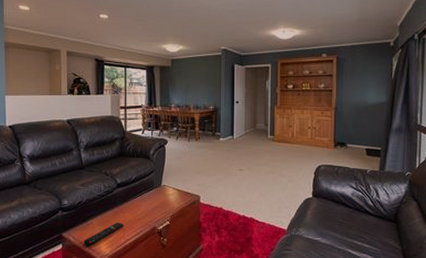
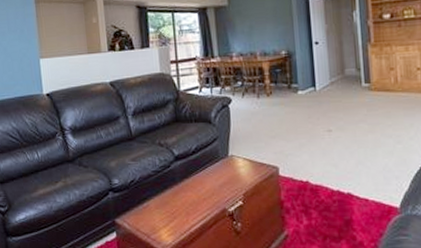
remote control: present [83,222,124,246] -> none [140,204,187,235]

